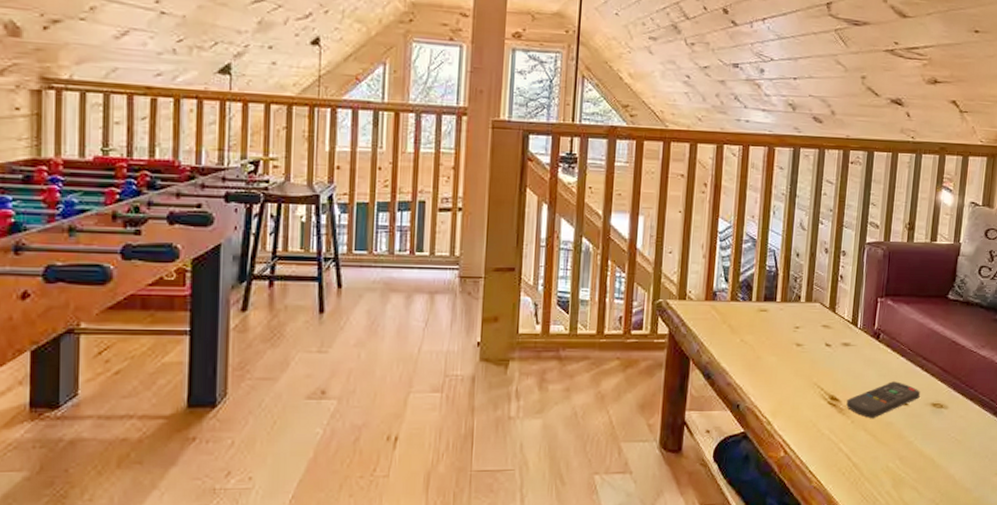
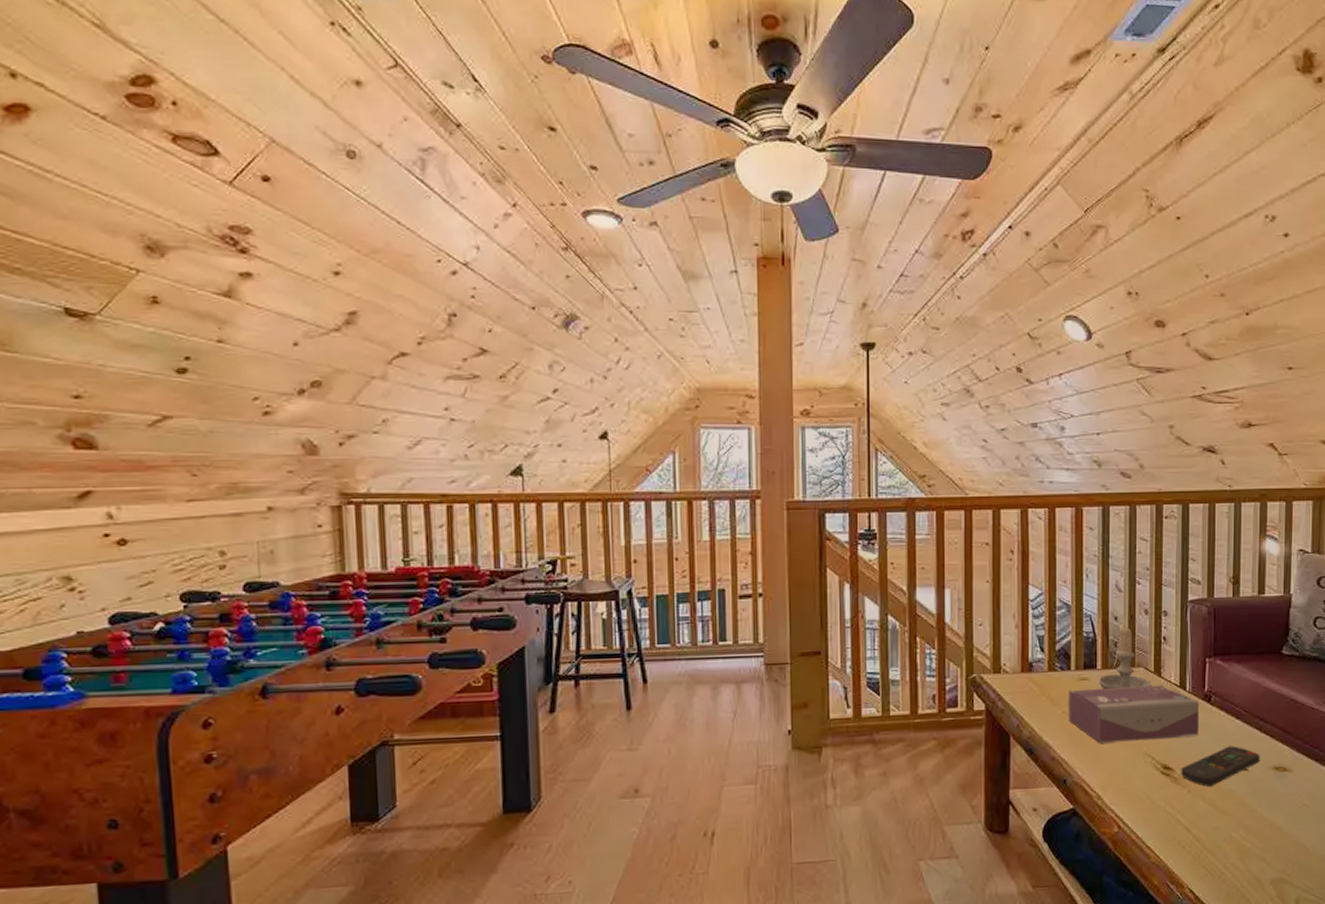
tissue box: none [746,320,868,372] -> present [1068,685,1200,743]
candle: none [777,261,827,322] -> present [1099,624,1152,689]

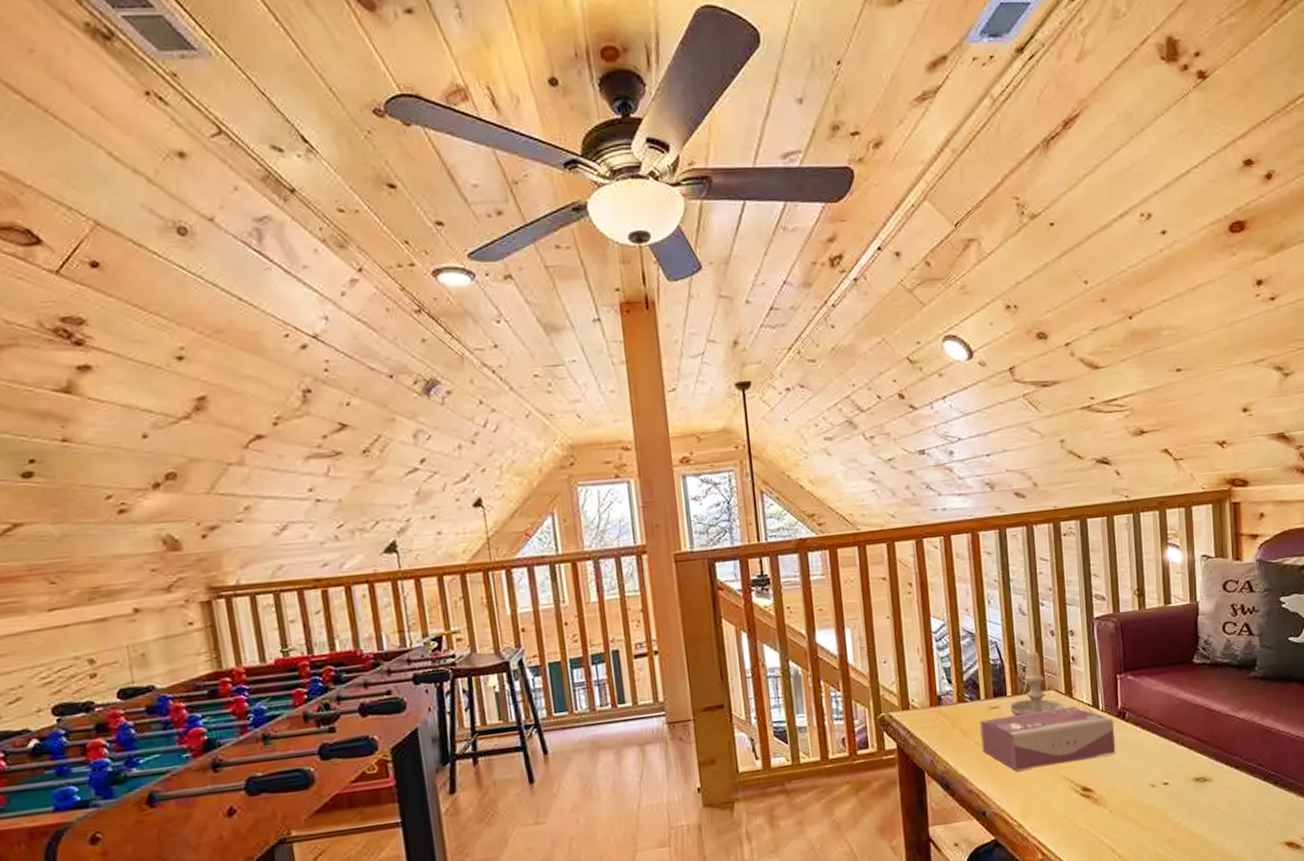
remote control: present [1181,746,1260,787] -> none [1101,761,1180,805]

